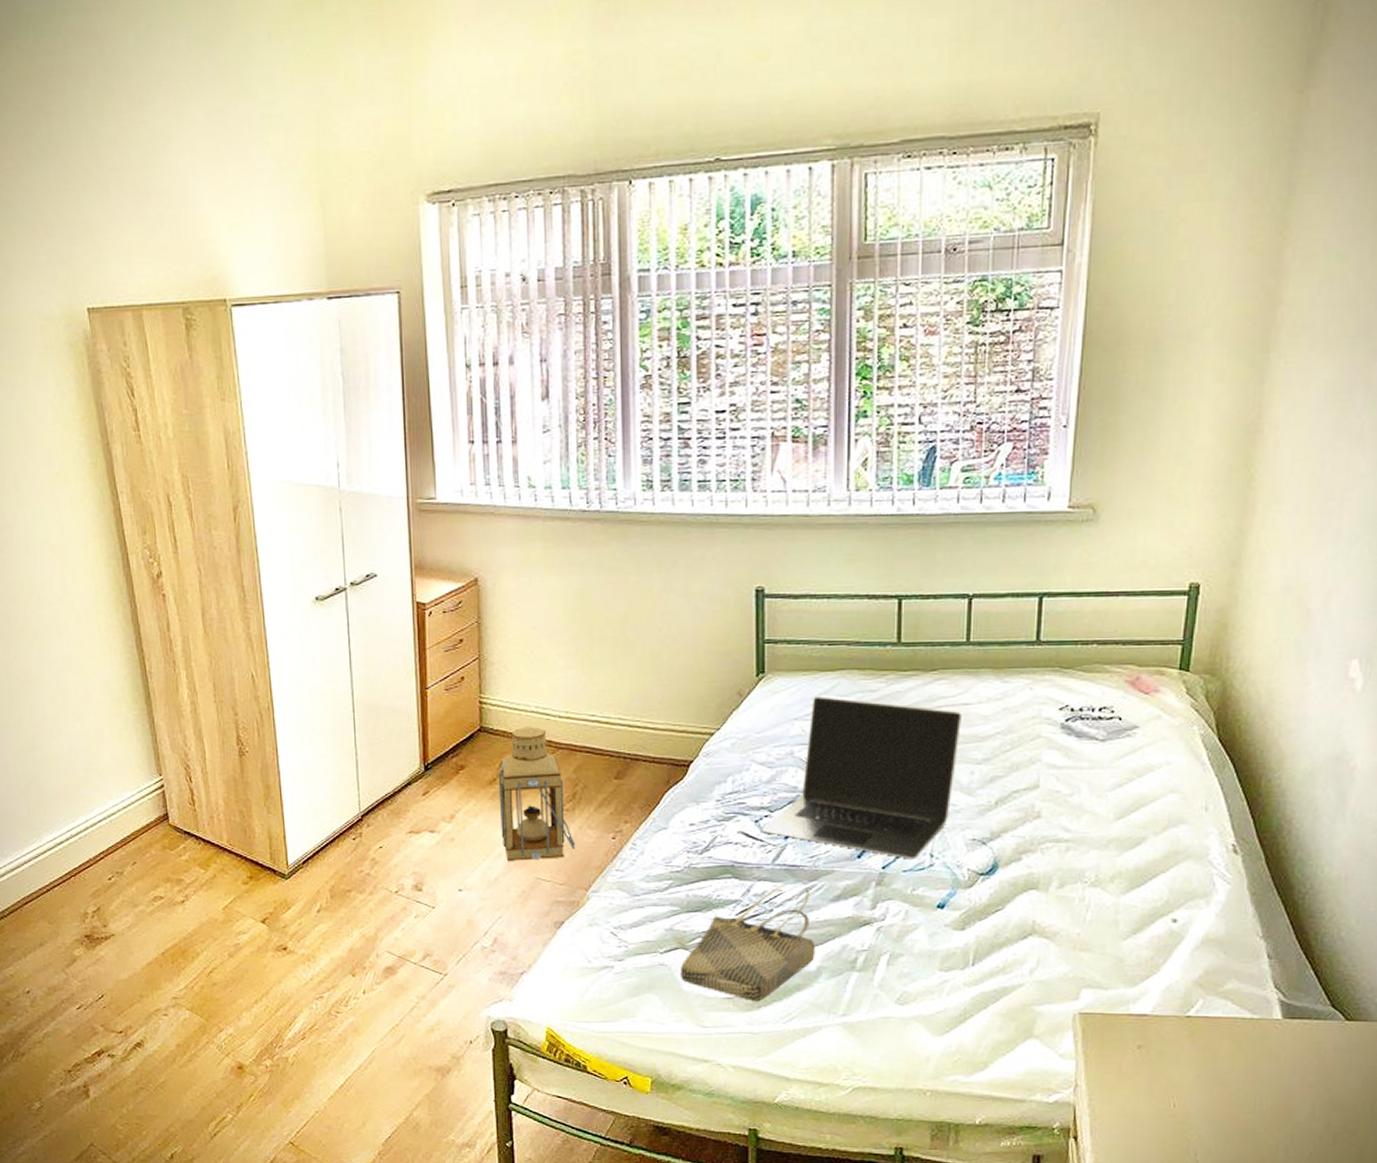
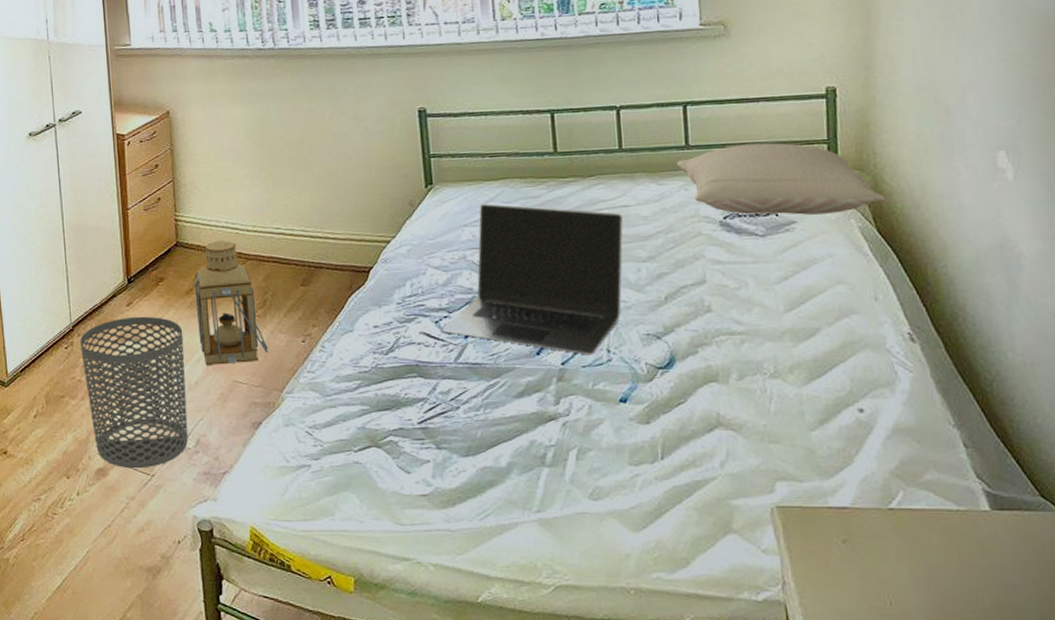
waste bin: none [370,807,485,967] -> present [80,316,189,469]
tote bag: present [681,884,815,1002] -> none [375,382,505,499]
pillow: none [1024,641,1233,720] -> present [676,142,887,215]

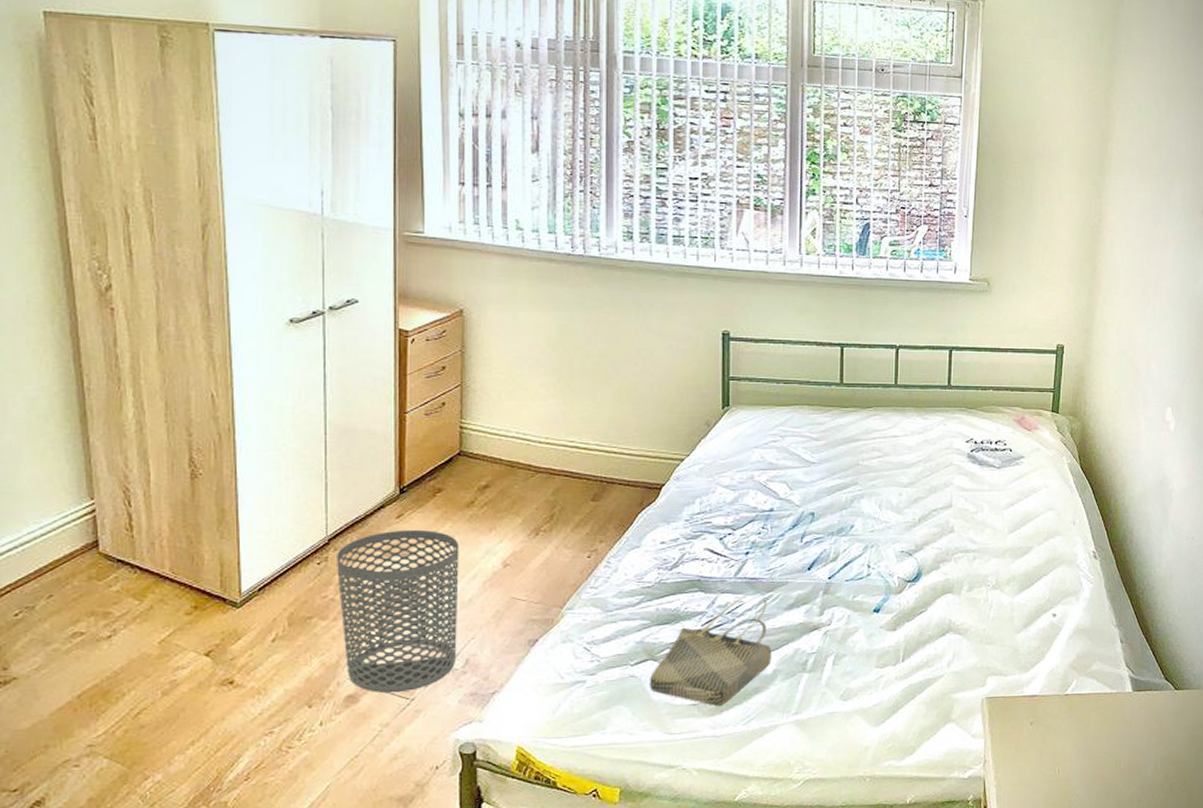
lantern: present [194,240,269,365] -> none [476,451,552,581]
tote bag: none [375,382,505,499] -> present [650,596,772,707]
laptop: present [442,204,623,355] -> none [726,428,892,570]
pillow: present [676,142,887,215] -> none [939,388,1089,451]

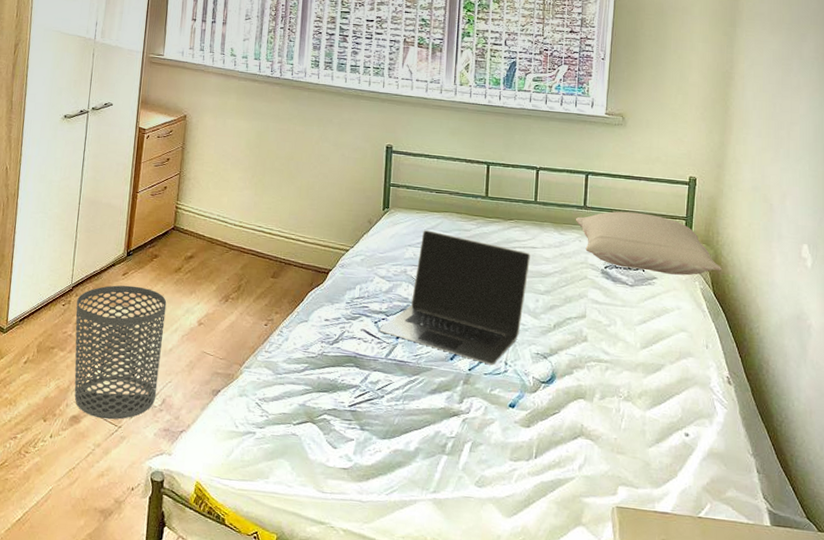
tote bag: present [650,596,772,707] -> none [308,376,415,474]
laptop: none [726,428,892,570] -> present [379,230,530,366]
pillow: none [939,388,1089,451] -> present [575,211,723,276]

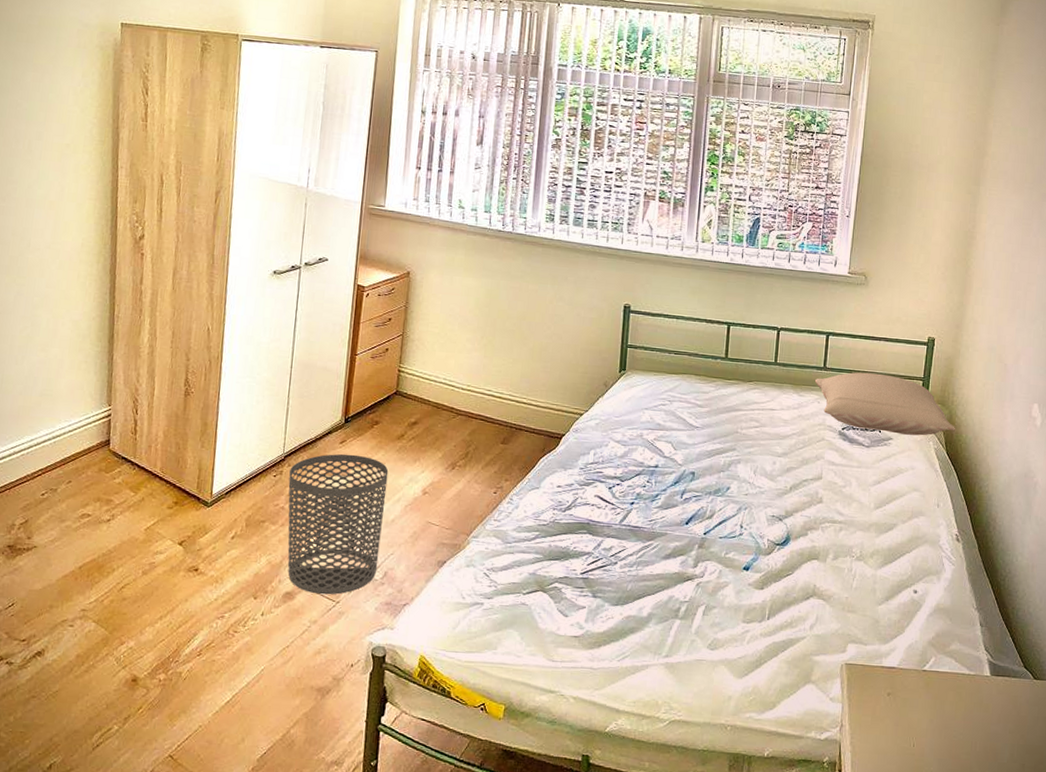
laptop: present [379,230,530,366] -> none [614,393,769,529]

